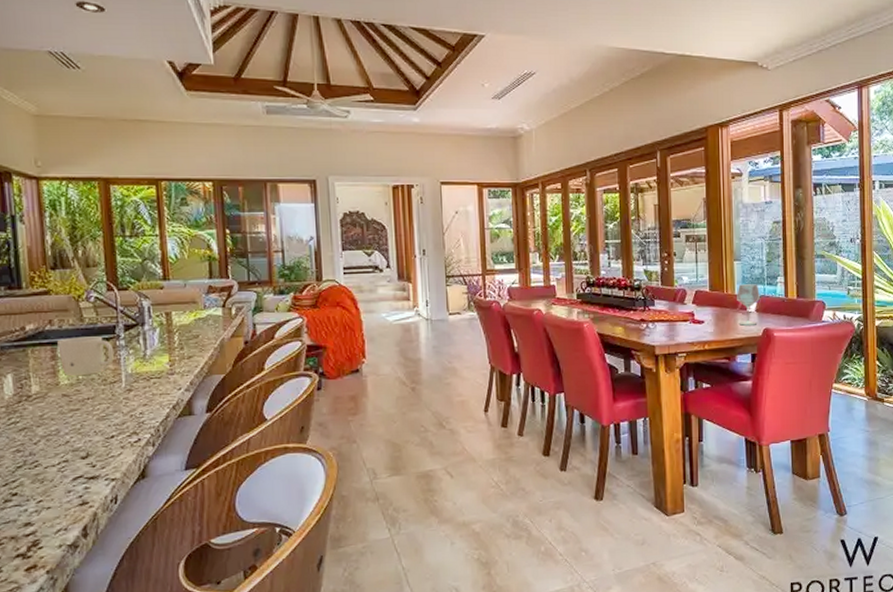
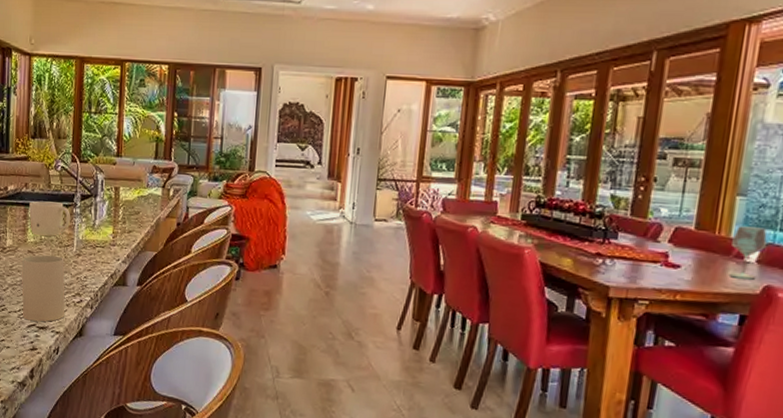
cup: none [55,395,121,473] -> present [21,255,65,322]

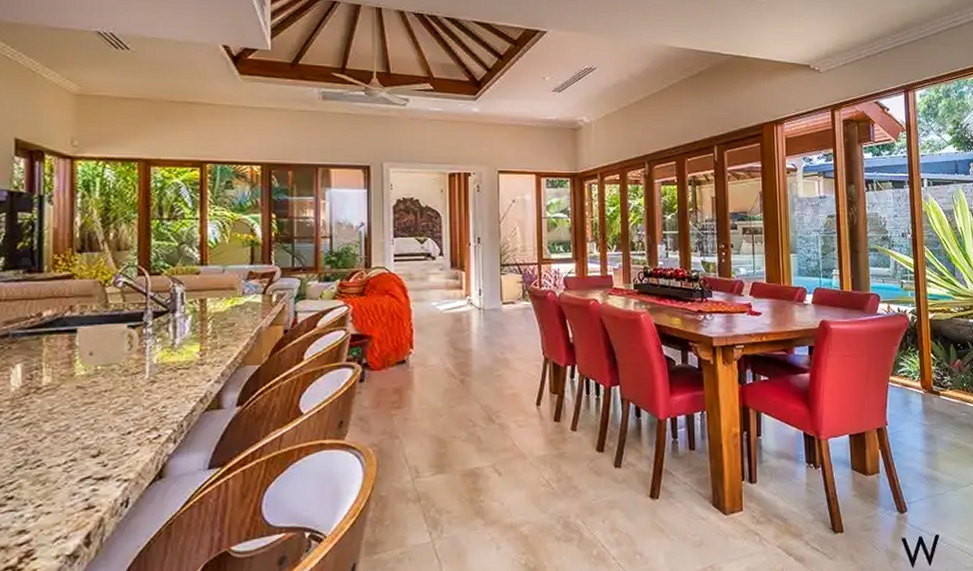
cup: present [21,255,65,322] -> none [67,387,137,473]
wine glass: present [728,226,767,280] -> none [793,276,816,318]

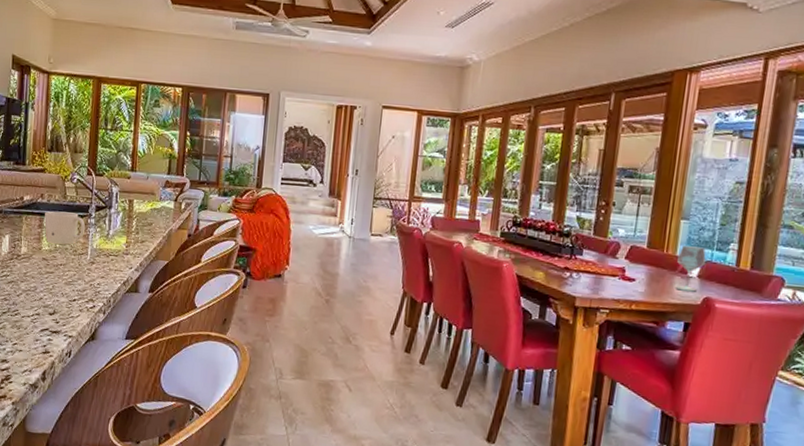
wine glass: none [793,276,816,318] -> present [675,245,706,292]

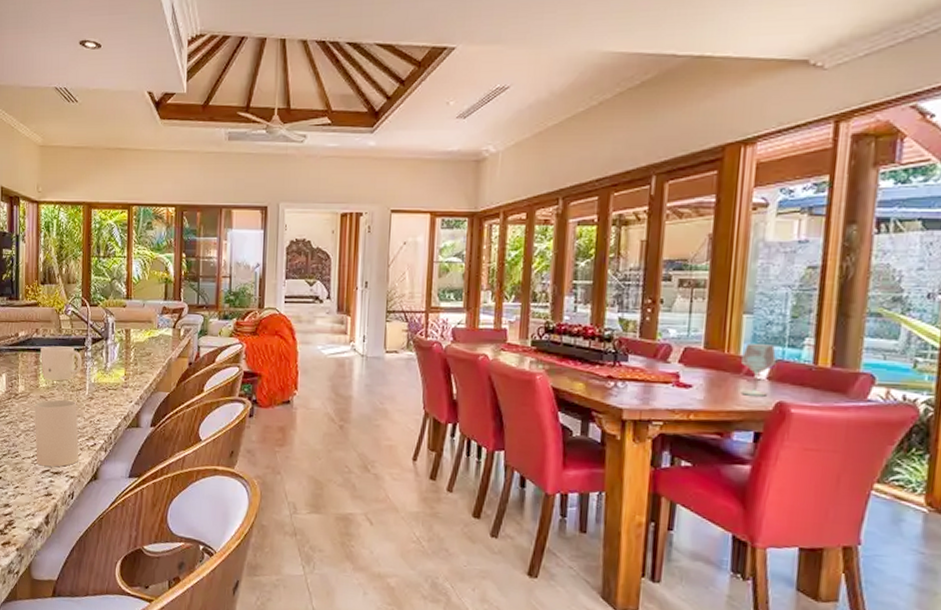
cup: none [35,262,79,327] -> present [34,399,79,467]

